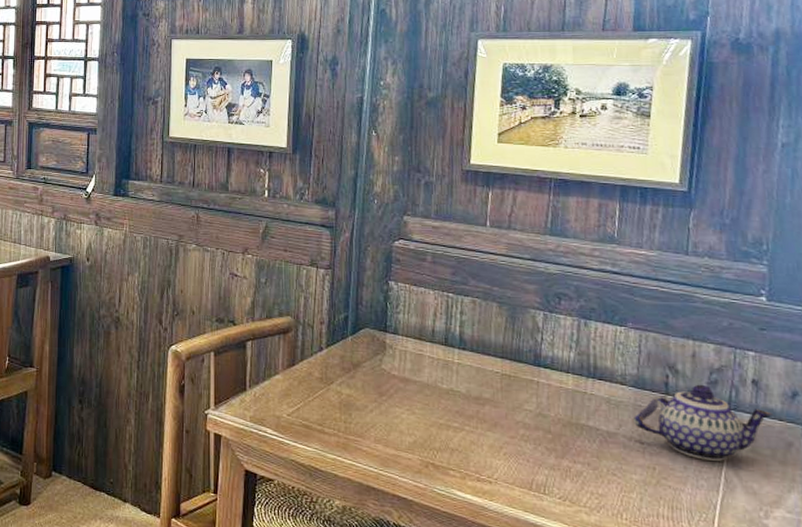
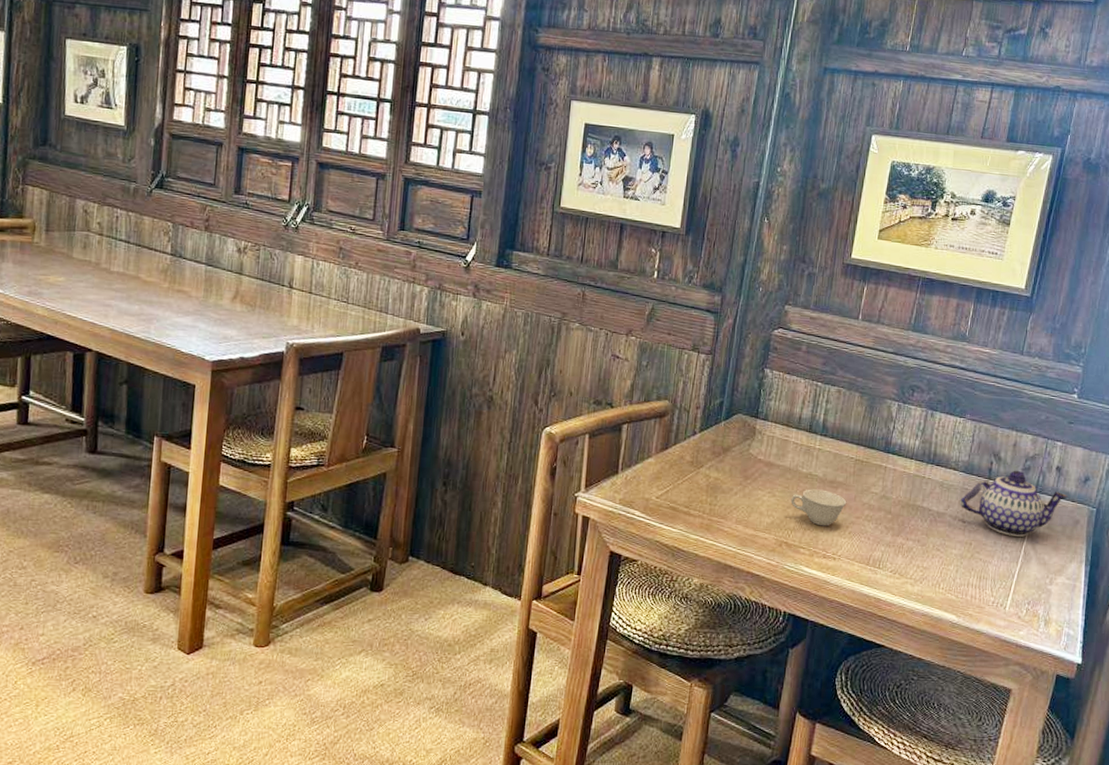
teacup: none [433,406,497,447] -> present [791,489,847,527]

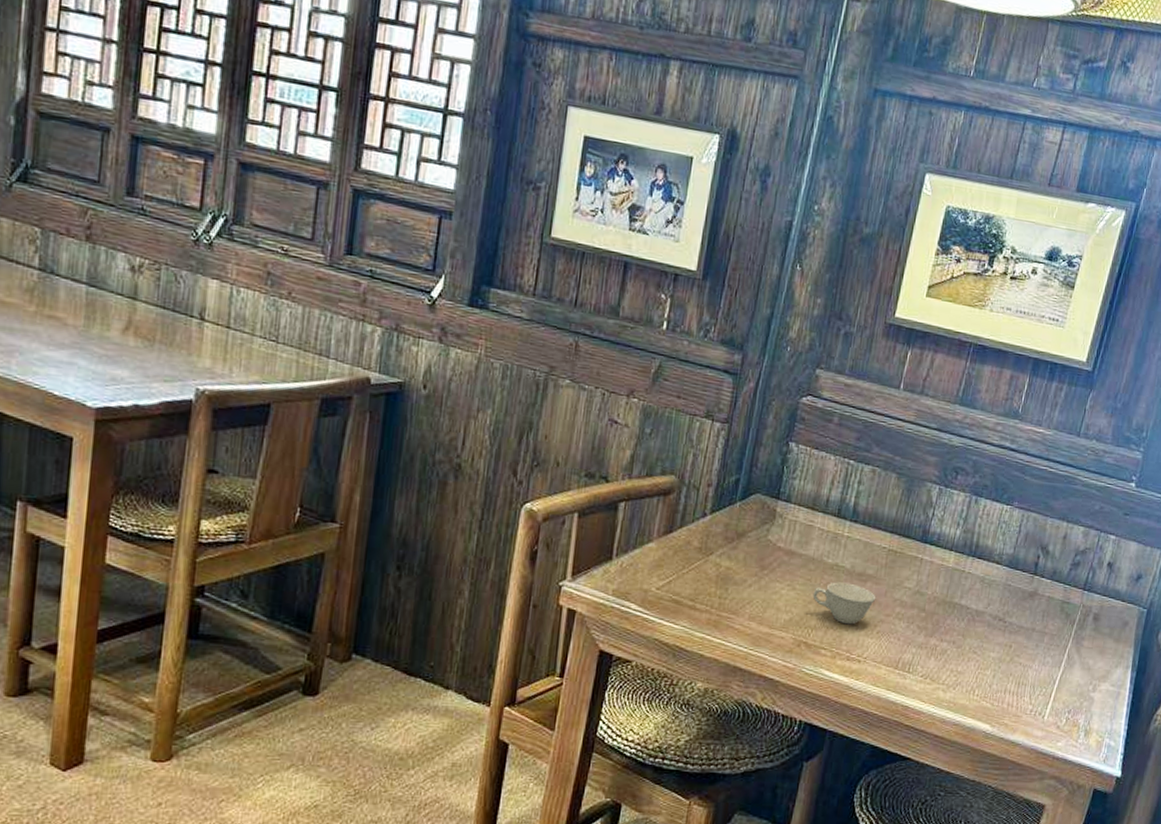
teapot: present [960,470,1069,537] -> none [1001,565,1119,639]

